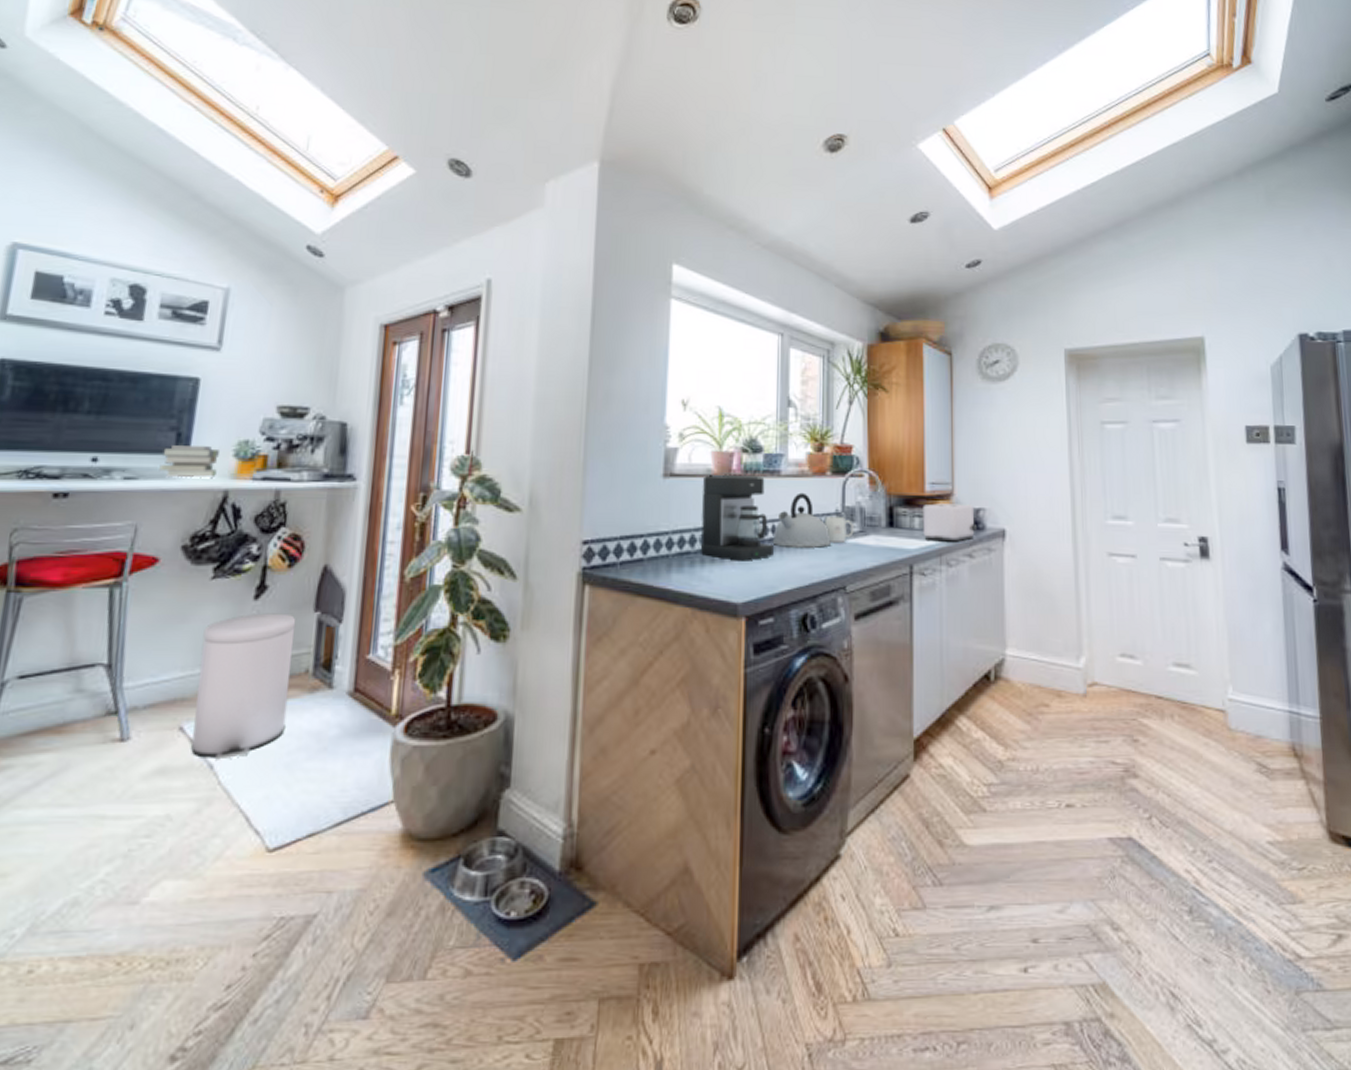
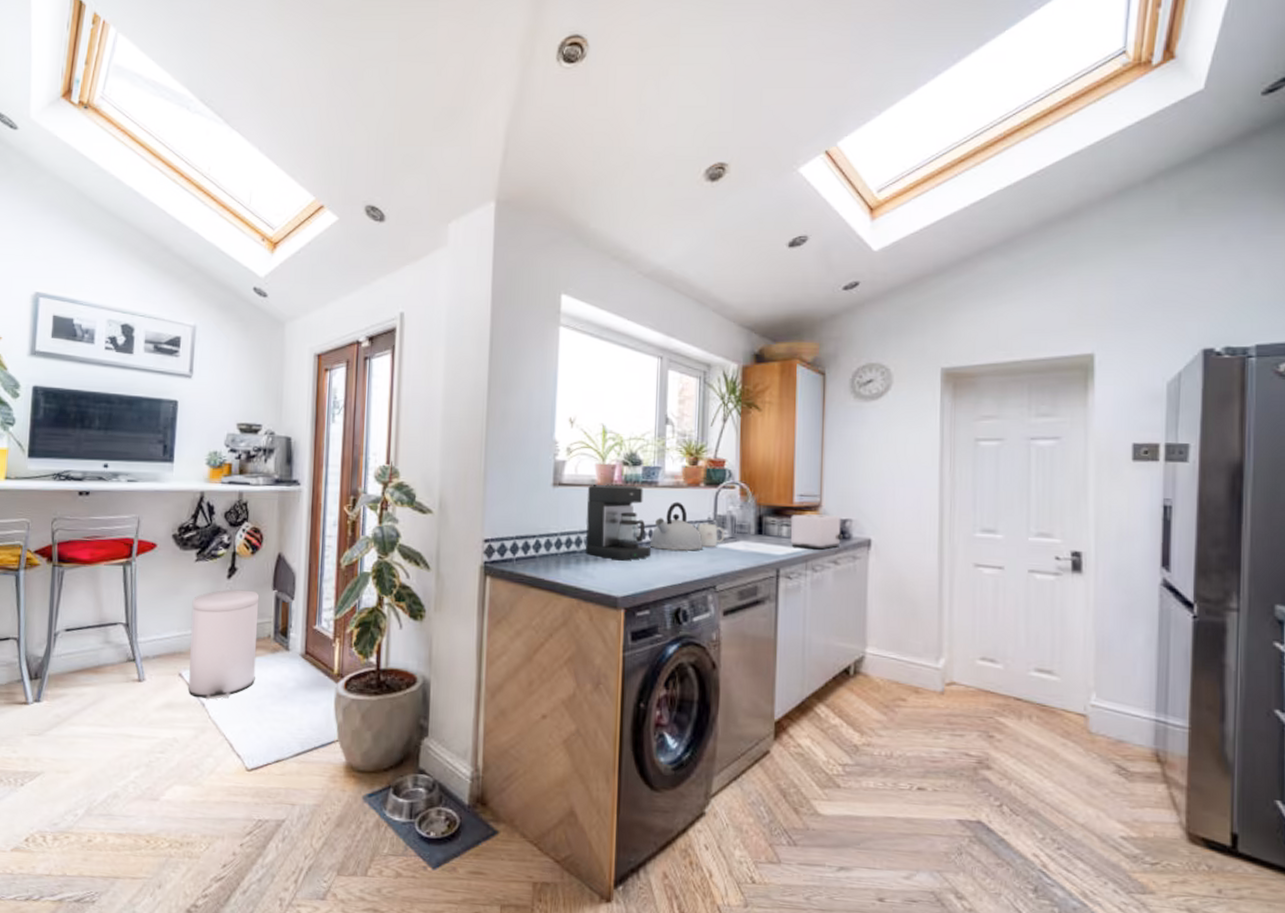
books: present [159,445,221,479] -> none [152,455,197,482]

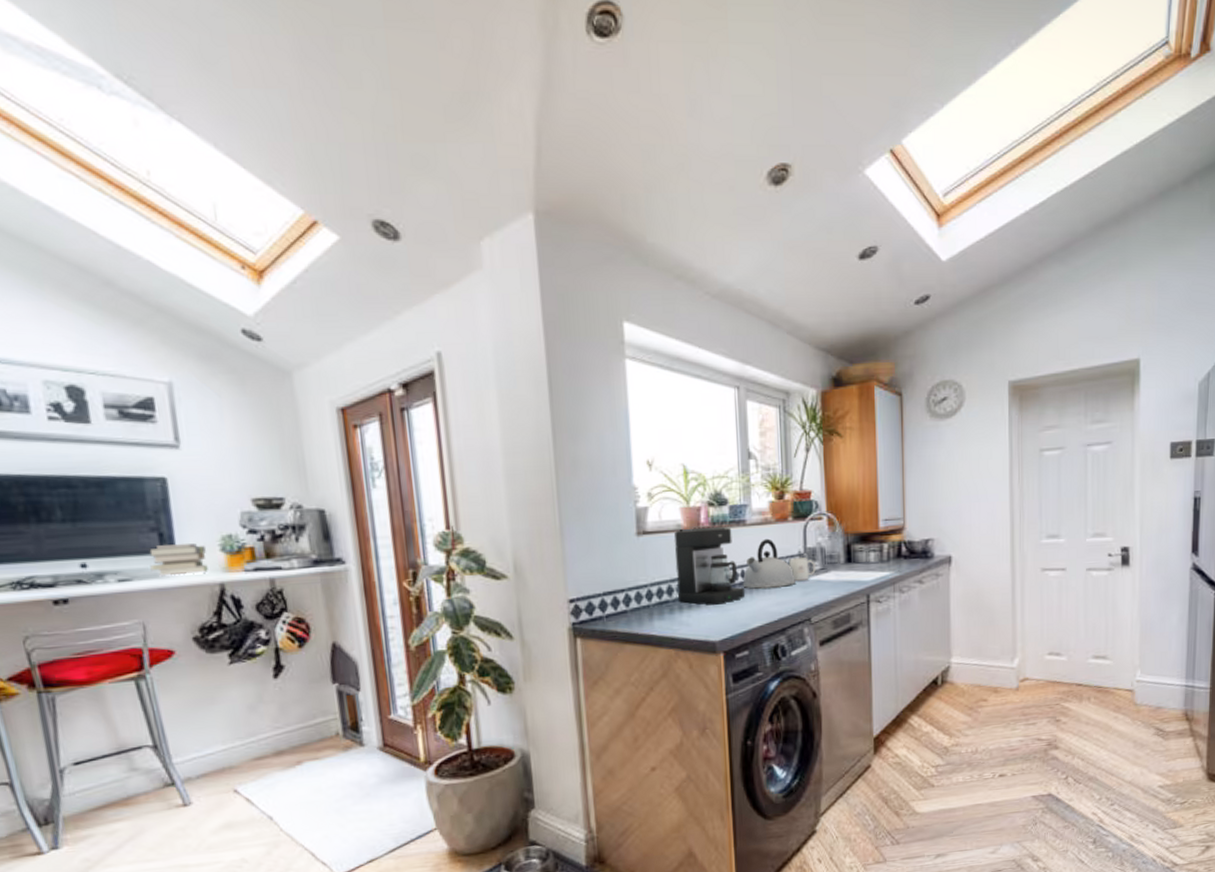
books: none [152,455,197,482] -> present [149,543,208,577]
pedal bin: present [188,589,260,700] -> none [234,687,329,813]
toaster: present [790,514,843,550] -> none [877,536,926,572]

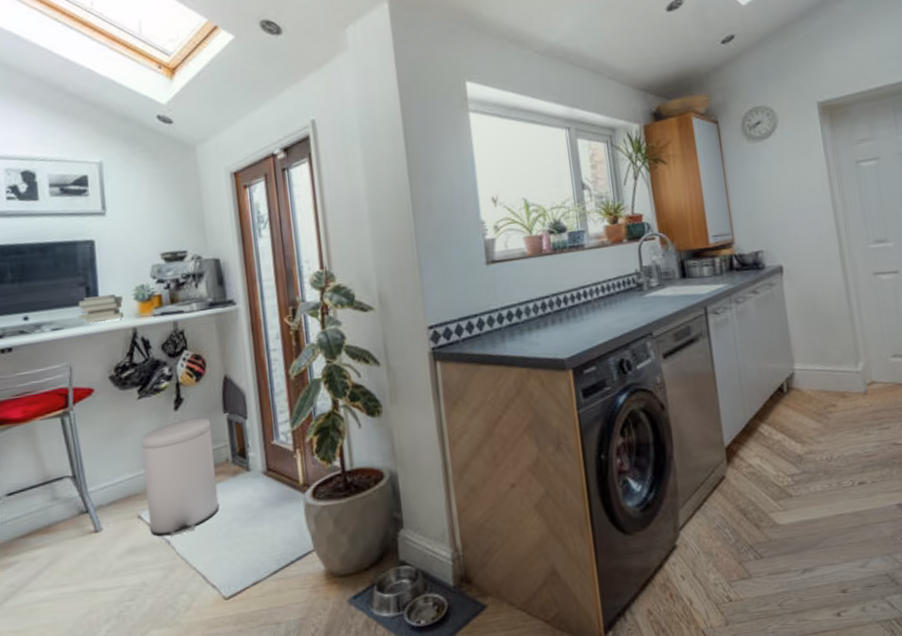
pedal bin: none [234,687,329,813] -> present [140,418,219,537]
coffee maker: present [675,527,744,605] -> none [520,252,588,325]
kettle: present [742,538,795,589] -> none [585,260,635,308]
mug: present [788,557,816,581] -> none [626,275,653,298]

